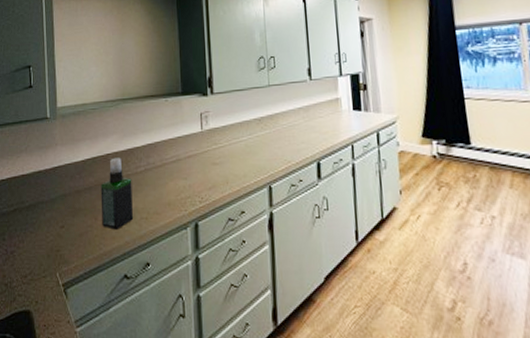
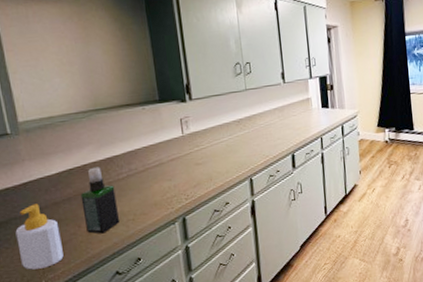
soap bottle: none [40,190,78,259] -> present [15,204,64,270]

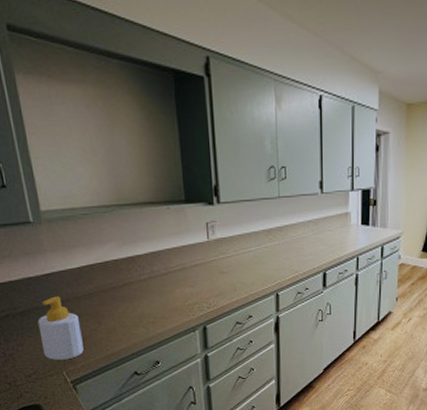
spray bottle: present [80,166,119,234] -> none [101,265,139,333]

